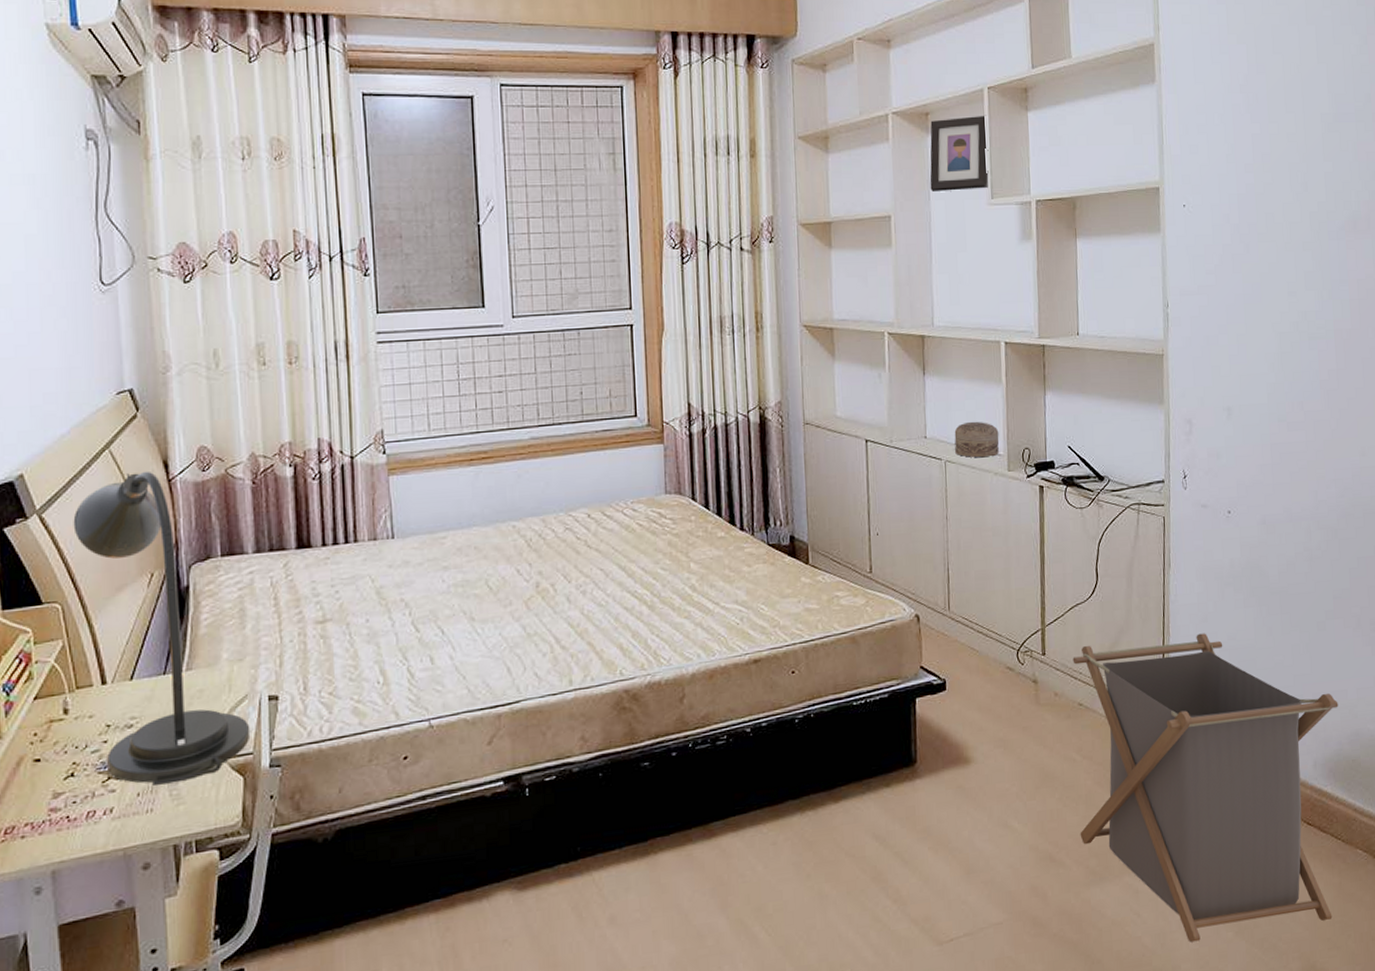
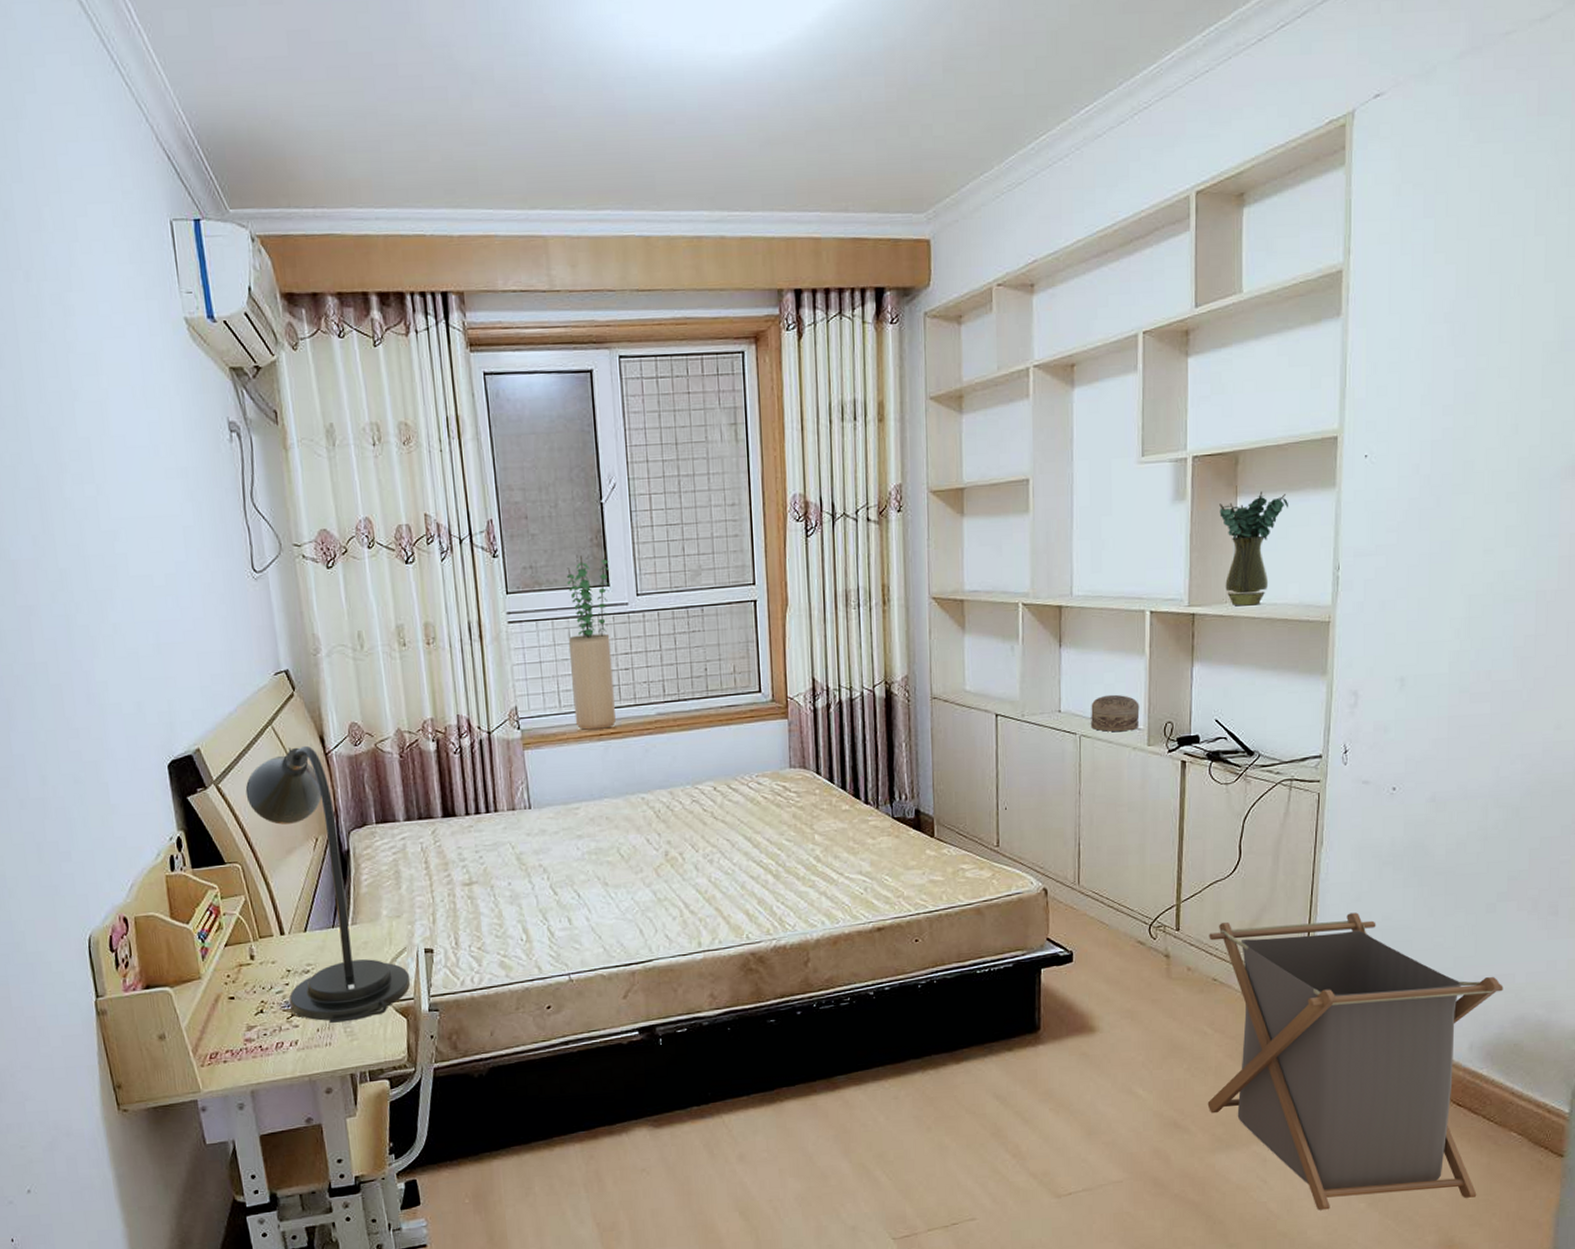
vase: none [440,271,487,455] -> present [566,550,616,730]
picture frame: present [929,115,989,191] -> none [1073,363,1141,451]
vase: none [1061,234,1121,339] -> present [1219,491,1288,606]

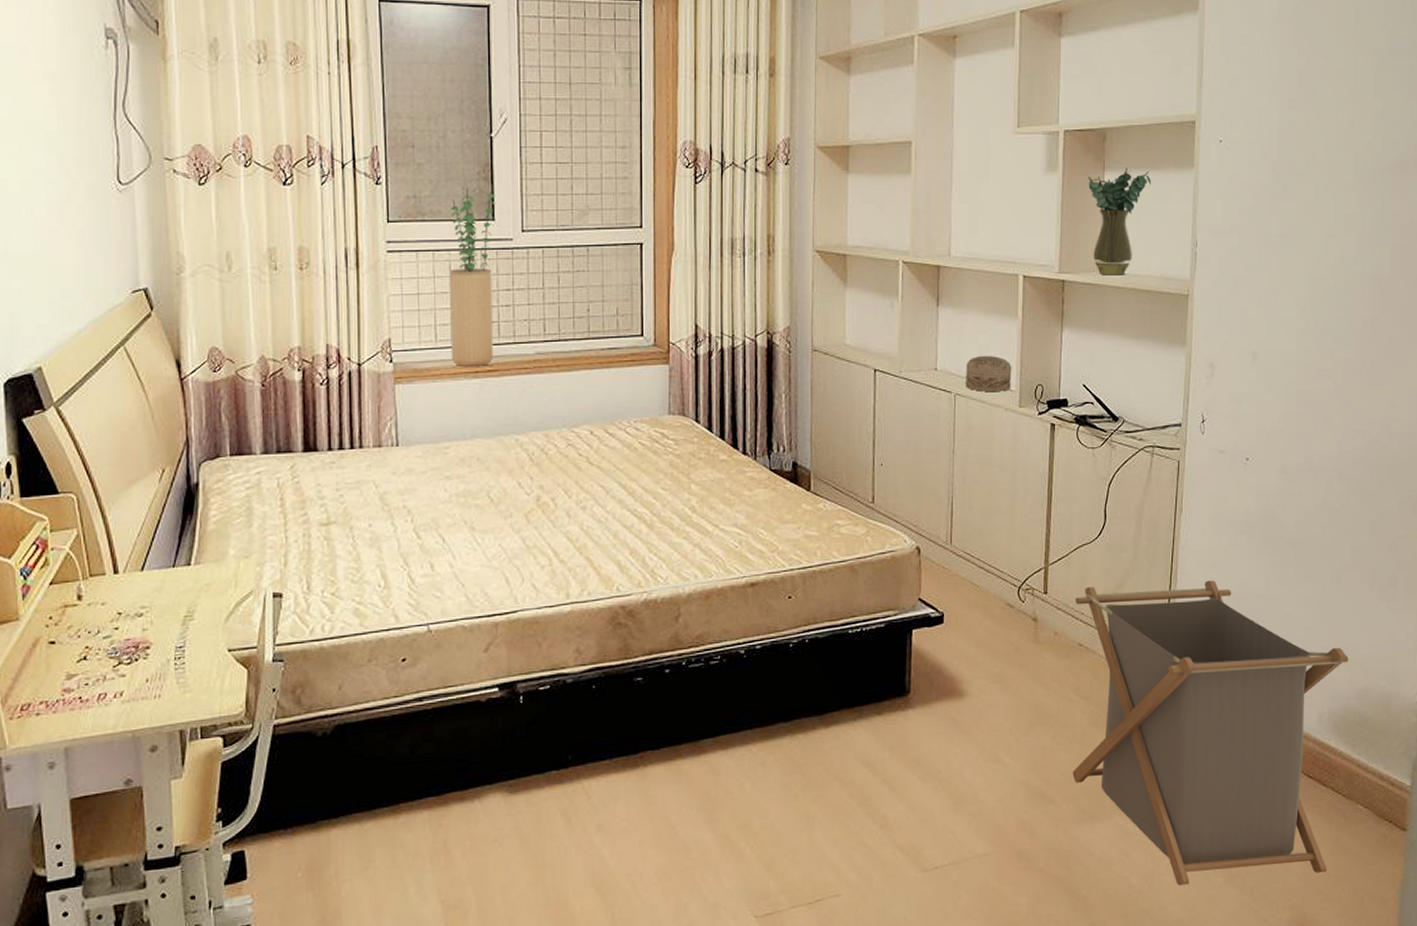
desk lamp: present [245,745,411,1023] -> none [89,369,255,672]

